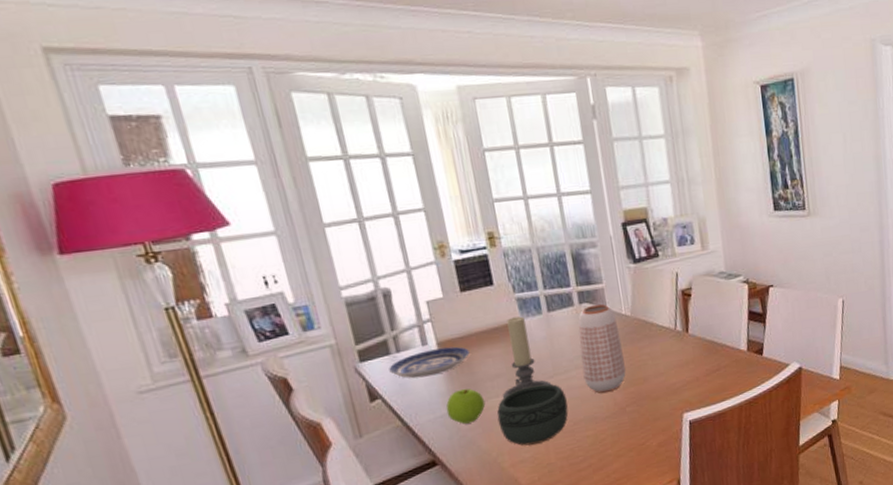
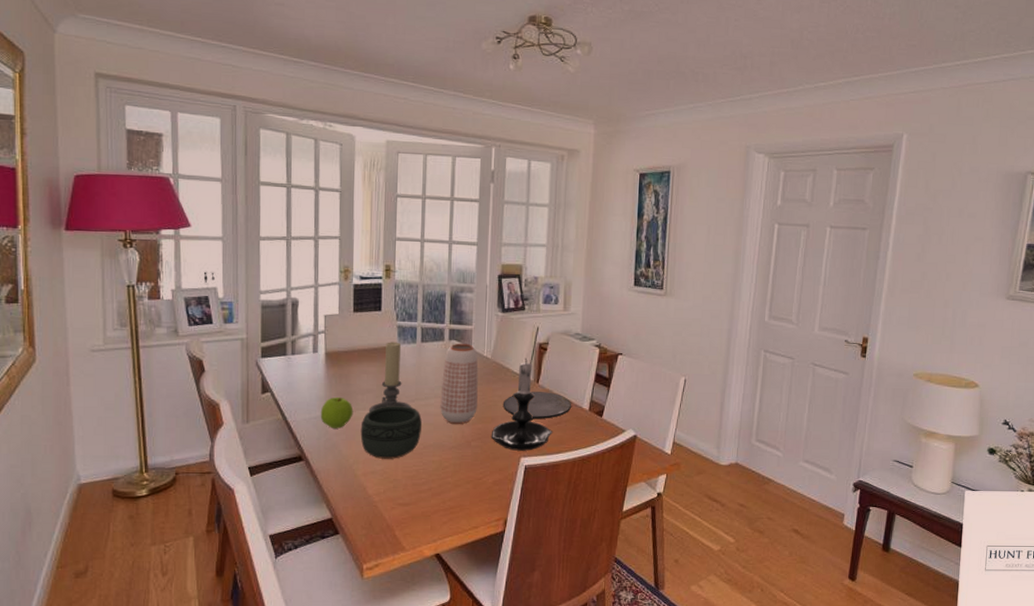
plate: present [389,346,470,379] -> none [283,357,350,380]
candle holder: none [646,308,714,408] -> present [491,357,553,451]
plate: none [652,339,729,371] -> present [502,392,572,419]

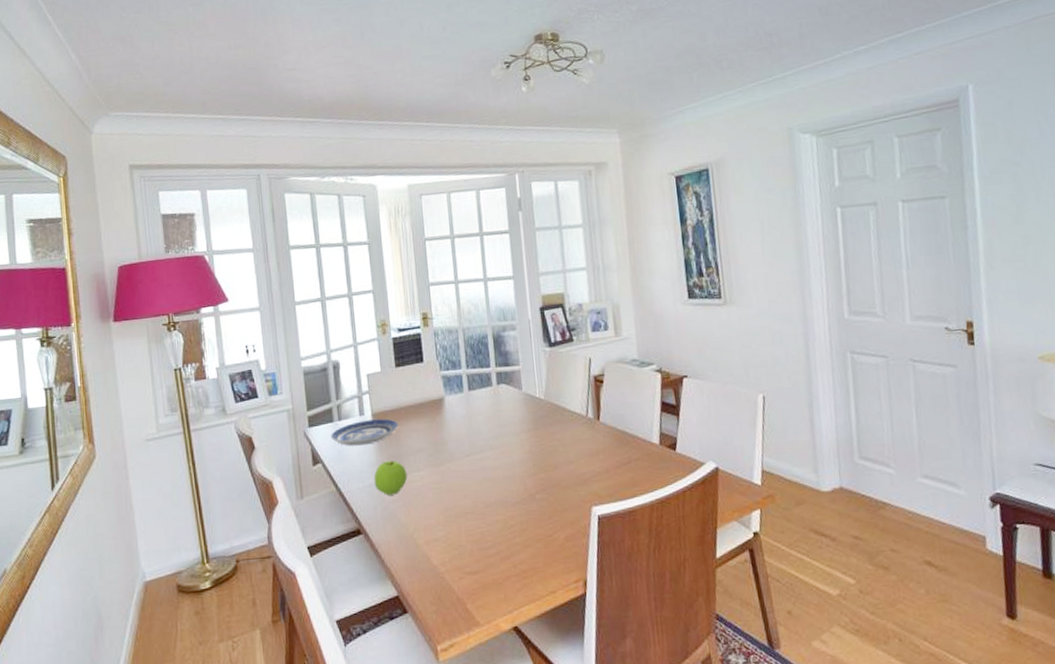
plate: none [283,357,350,380] -> present [331,418,398,447]
bowl: present [360,405,422,459] -> none [417,462,481,524]
candle holder: present [368,342,412,413] -> none [422,393,468,474]
vase: present [440,344,479,424] -> none [495,386,537,477]
candle holder: present [491,357,553,451] -> none [555,393,624,500]
plate: present [502,392,572,419] -> none [563,429,640,461]

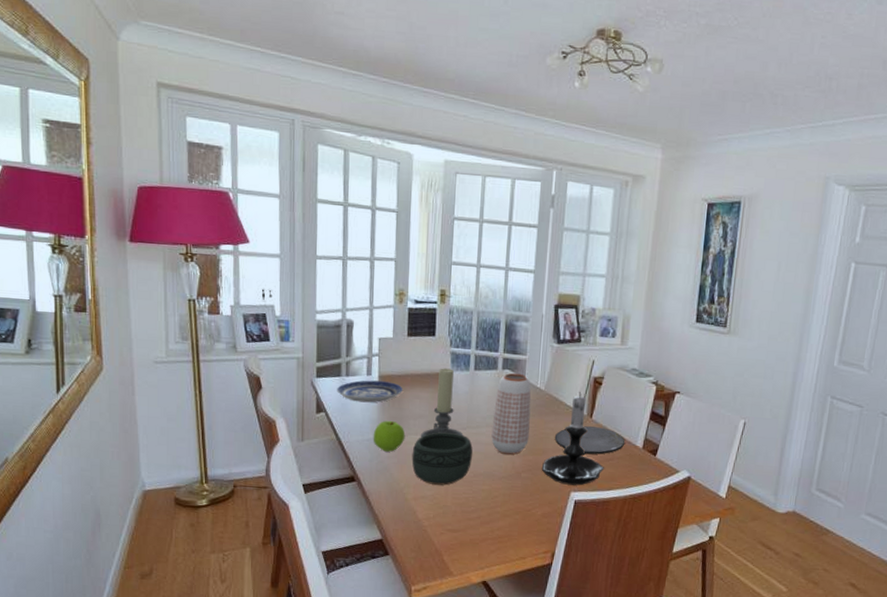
bowl: none [417,462,481,524] -> present [412,432,473,486]
candle holder: none [422,393,468,474] -> present [420,368,464,438]
vase: none [495,386,537,477] -> present [491,373,532,455]
candle holder: none [555,393,624,500] -> present [541,391,605,486]
plate: none [563,429,640,461] -> present [554,426,626,455]

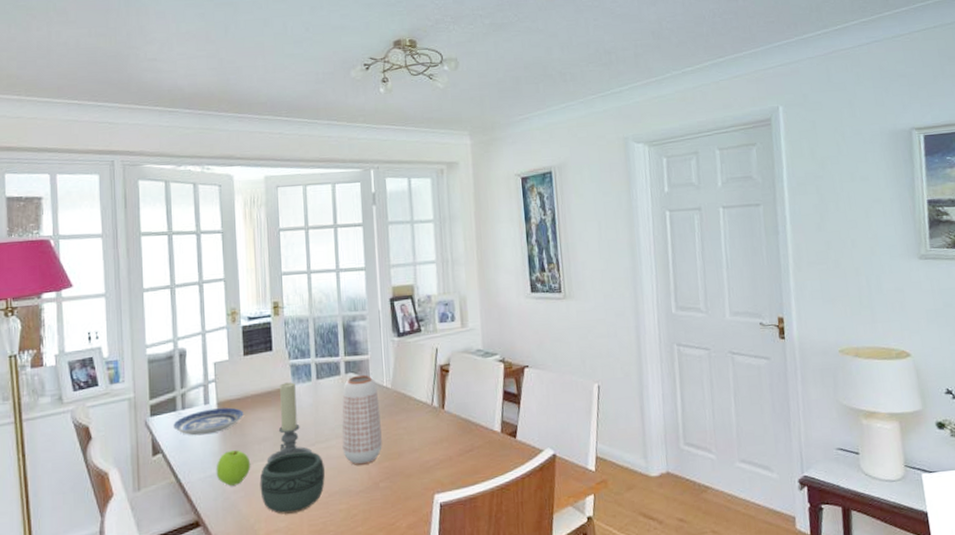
candle holder: present [541,391,605,486] -> none [399,382,466,488]
plate: present [554,426,626,455] -> none [408,417,483,449]

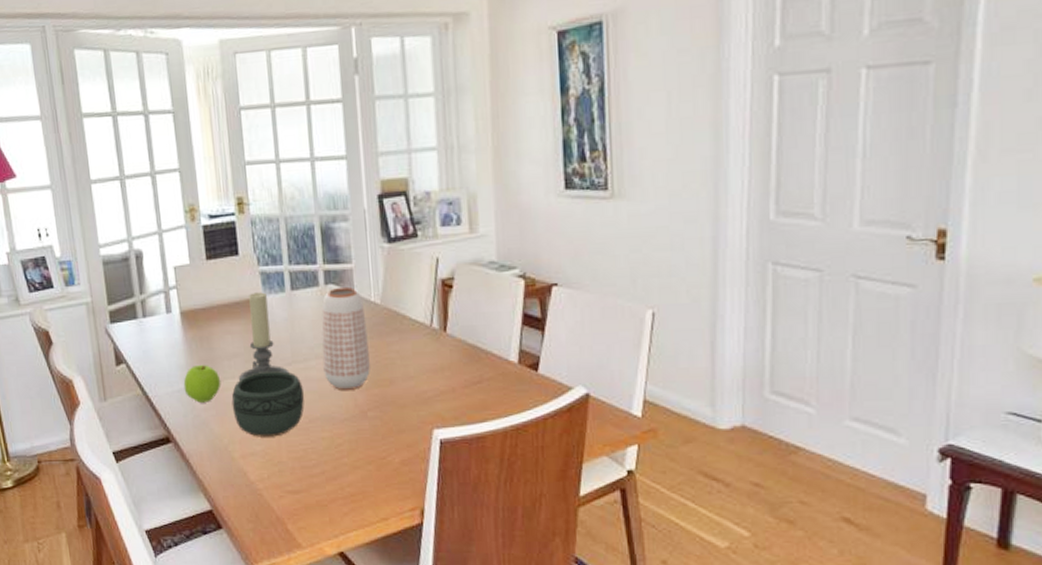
plate: present [173,407,244,436] -> none [135,318,210,347]

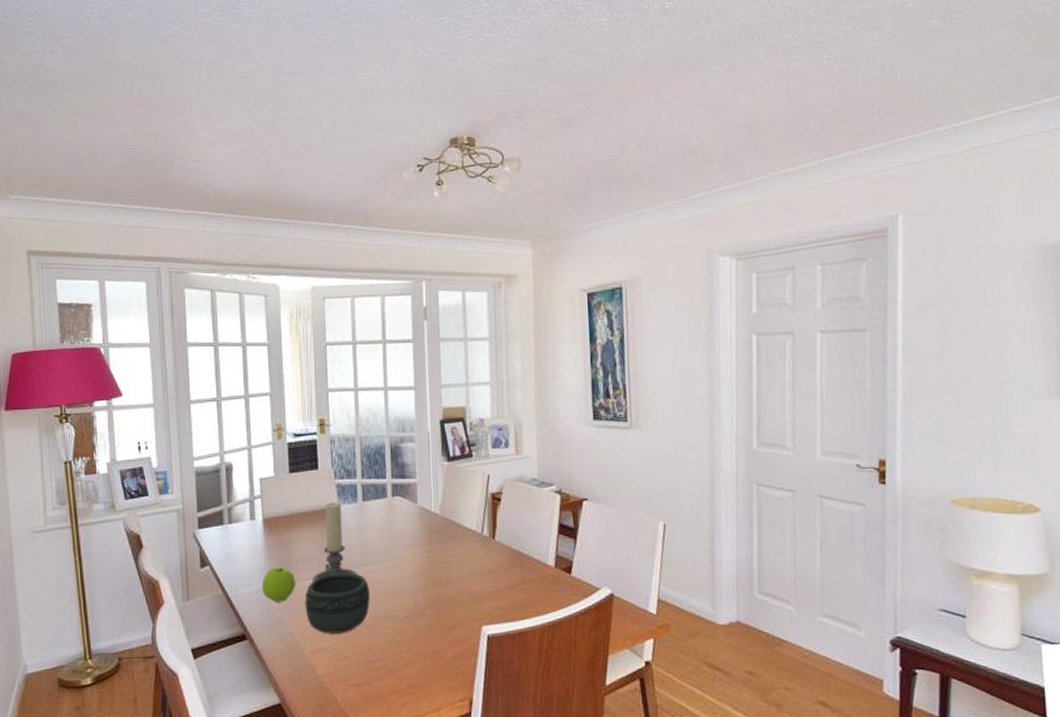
vase: present [321,287,370,390] -> none [387,499,429,591]

